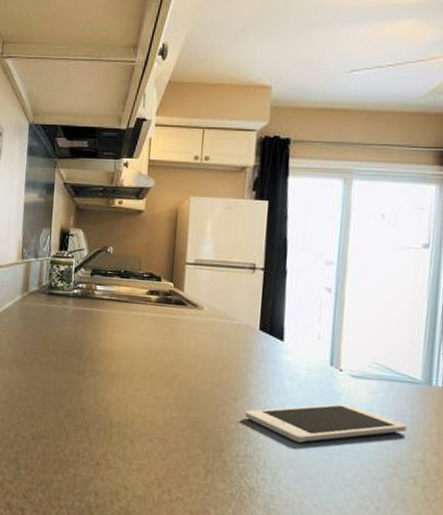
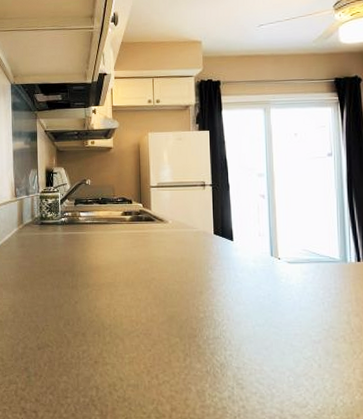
cell phone: present [244,403,407,443] -> none [210,285,333,321]

